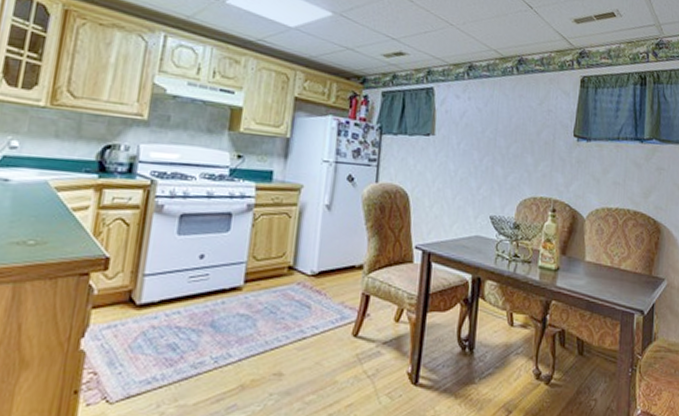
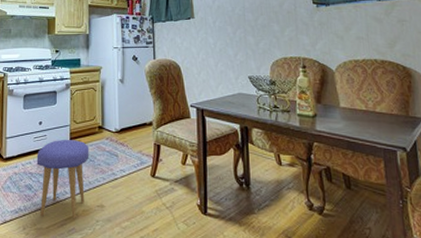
stool: none [186,281,272,390] -> present [36,140,89,218]

